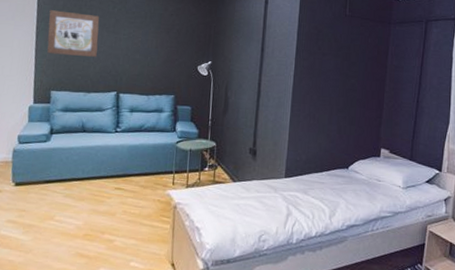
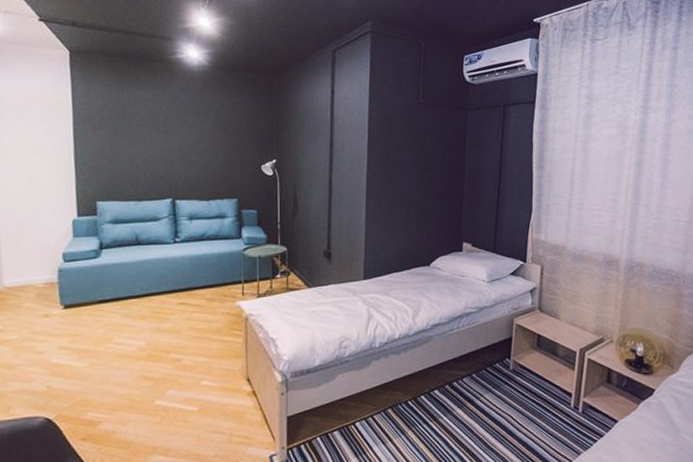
wall art: present [47,10,100,57] -> none [87,111,147,161]

